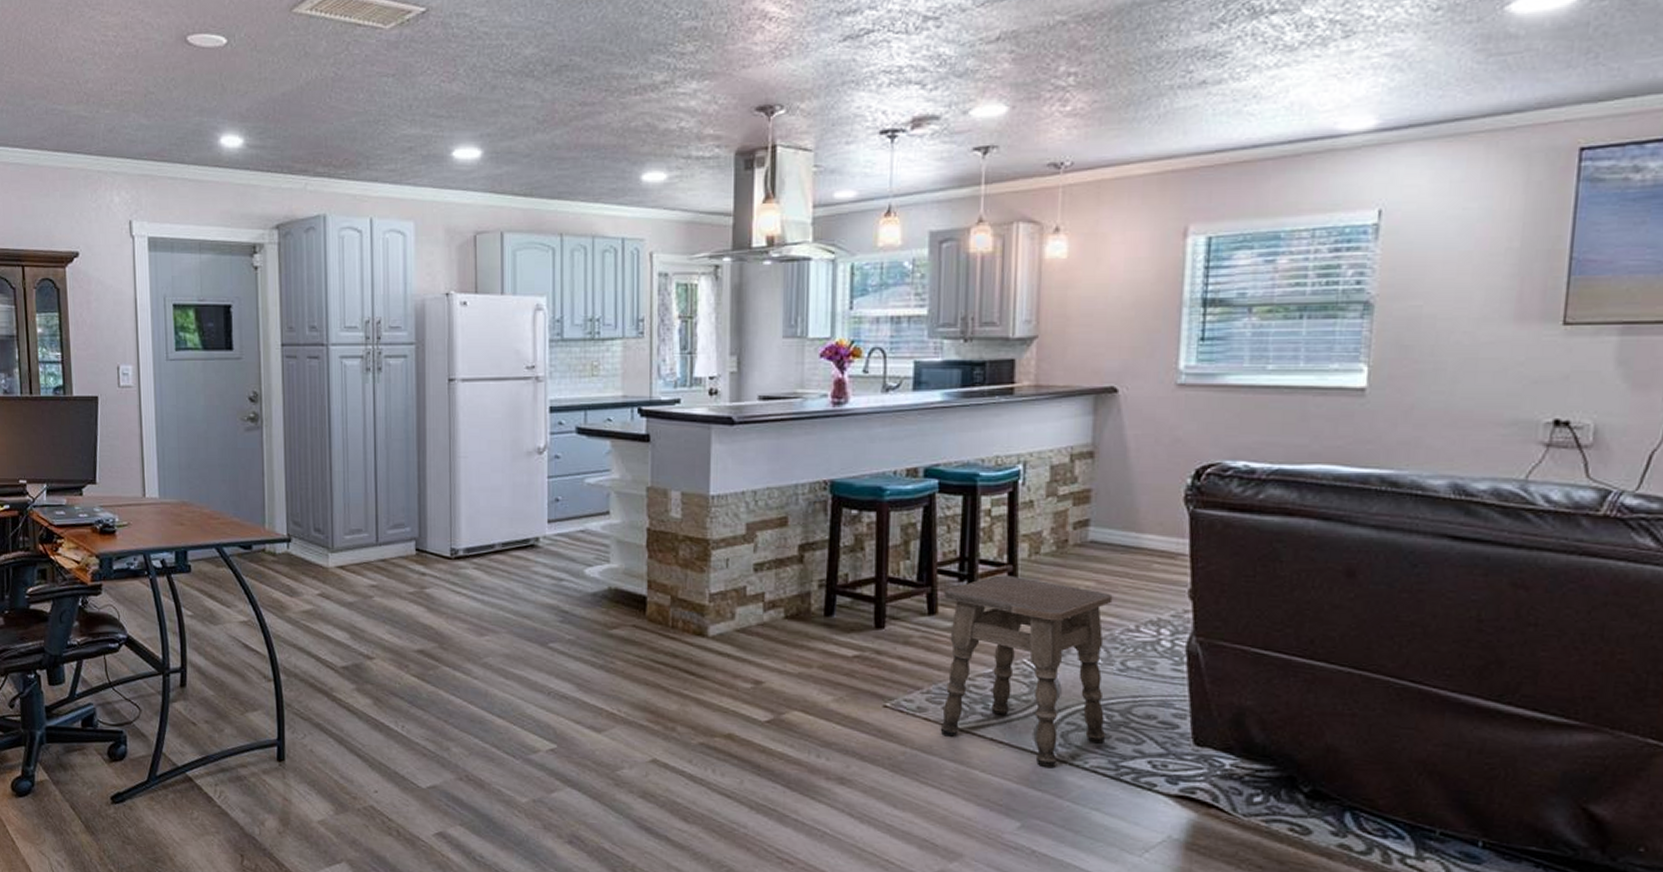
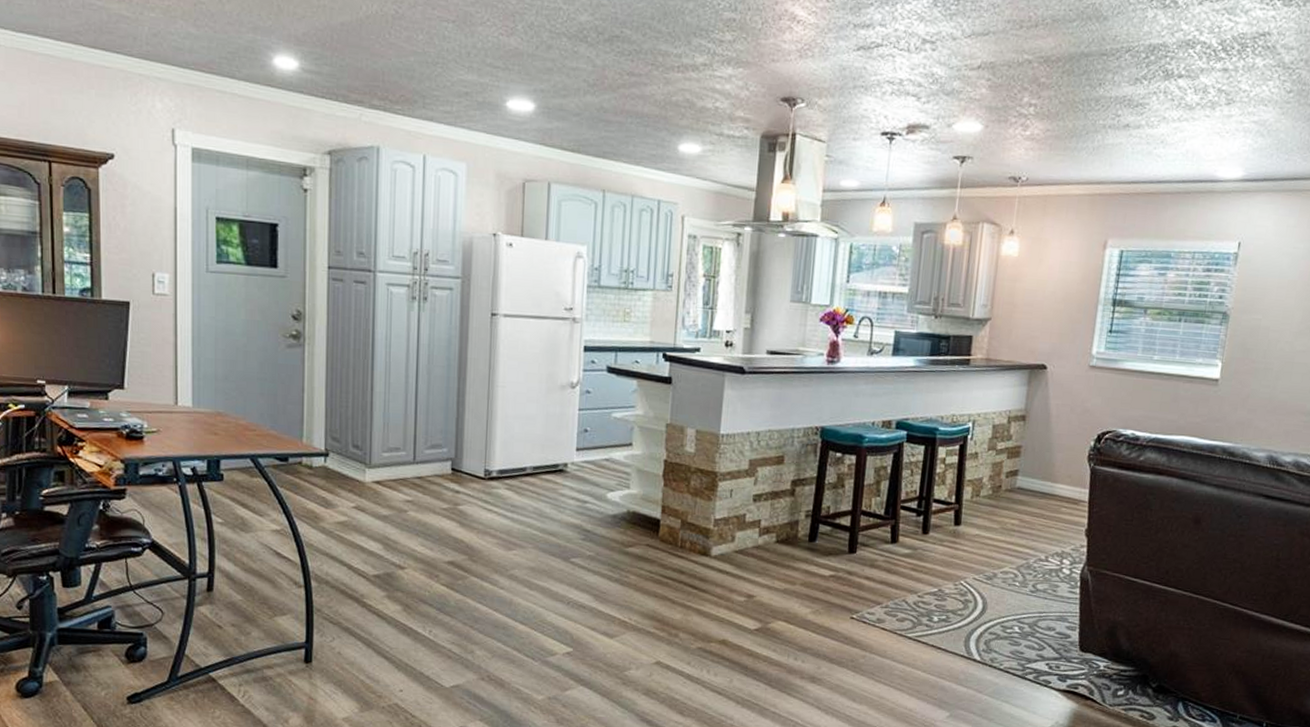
side table: present [940,575,1113,769] -> none [893,512,1031,669]

